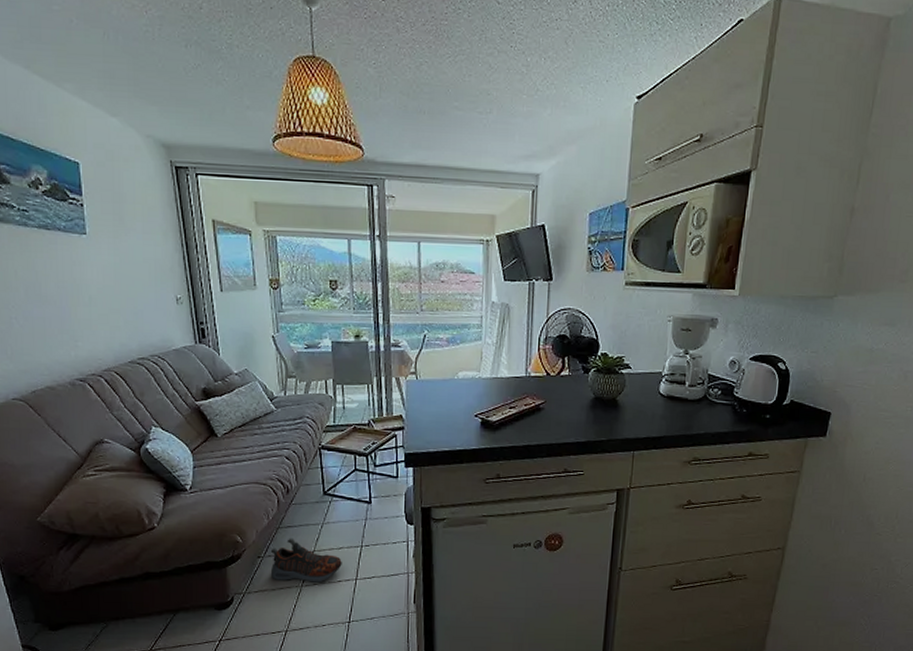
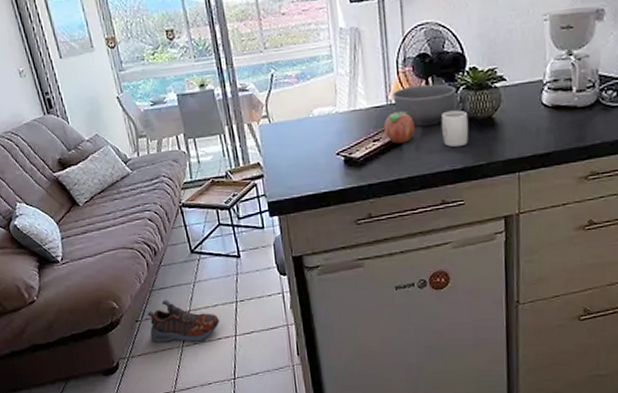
fruit: none [520,380,549,413] -> present [383,107,416,144]
bowl: none [531,363,588,400] -> present [392,84,456,127]
mug: none [571,389,596,422] -> present [441,110,469,147]

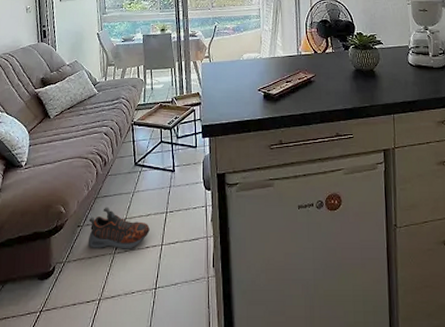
fruit: present [383,107,416,144] -> none [295,58,318,85]
bowl: present [392,84,456,127] -> none [302,43,348,74]
mug: present [441,110,469,147] -> none [336,63,357,91]

